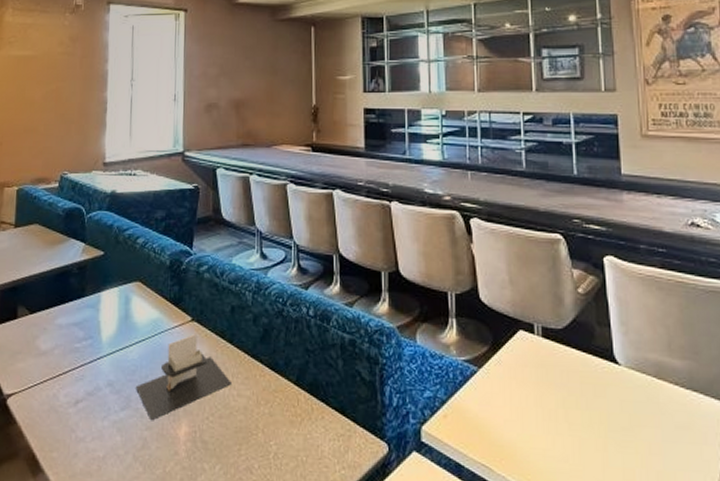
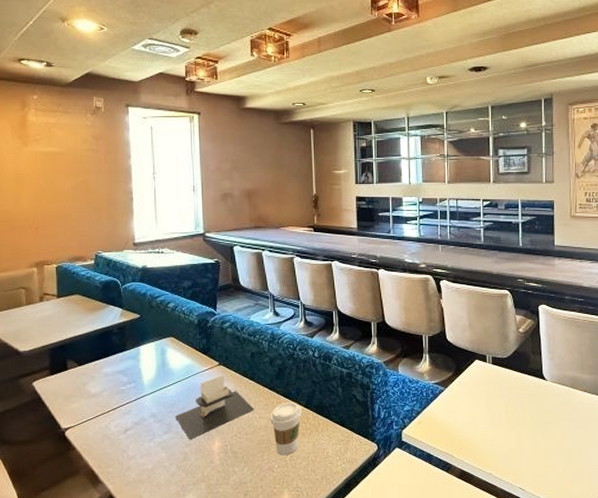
coffee cup: none [251,376,292,452] -> present [270,402,302,456]

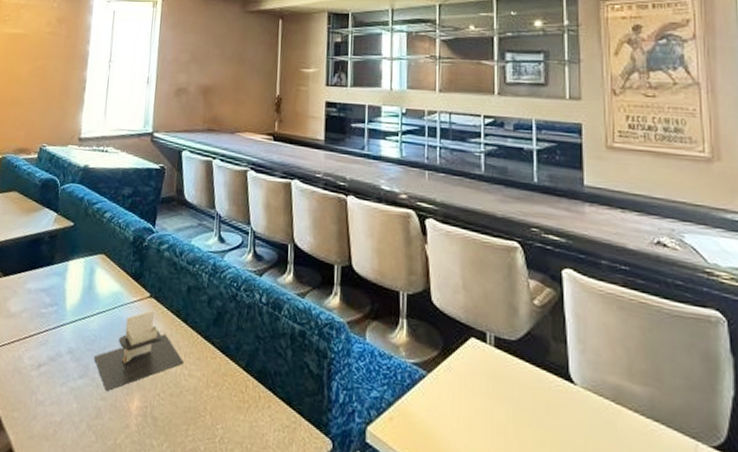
coffee cup: present [270,402,302,456] -> none [201,359,241,435]

